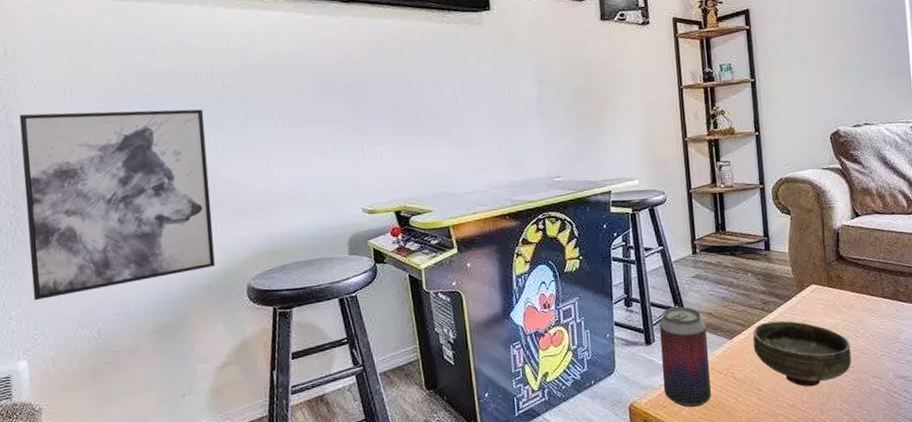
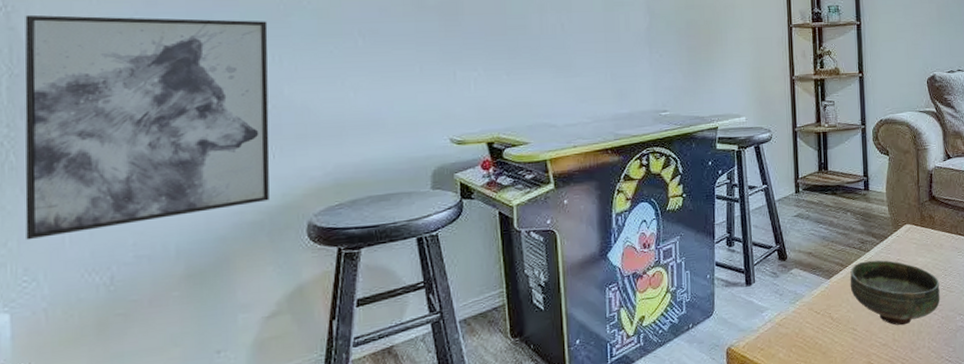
beverage can: present [659,306,711,408] -> none [760,246,808,350]

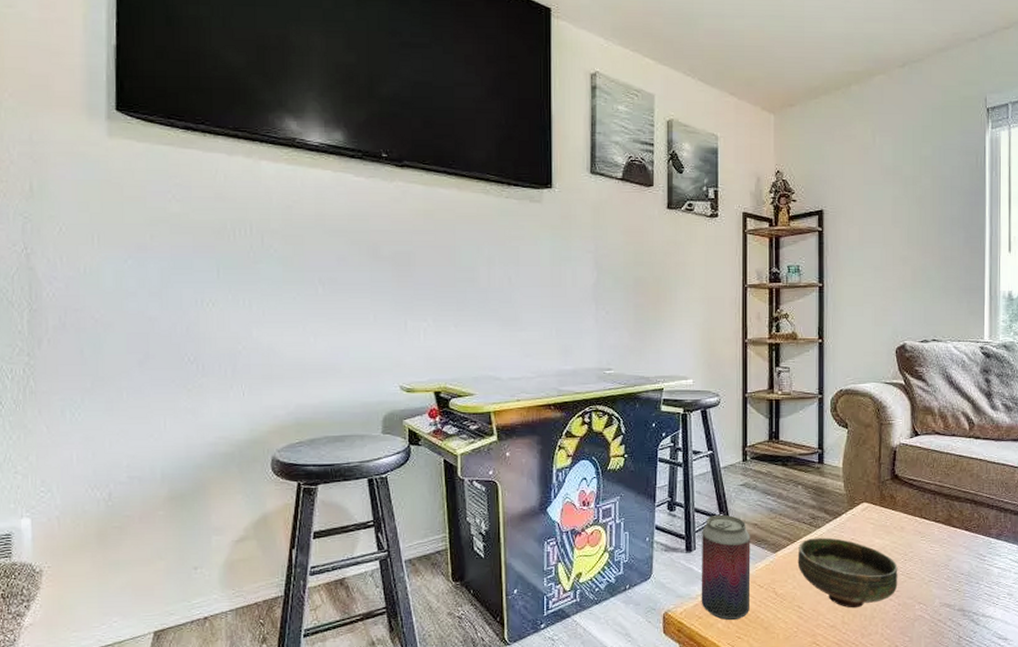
wall art: present [24,14,270,241] -> none [41,256,240,456]
beverage can: none [760,246,808,350] -> present [701,514,751,621]

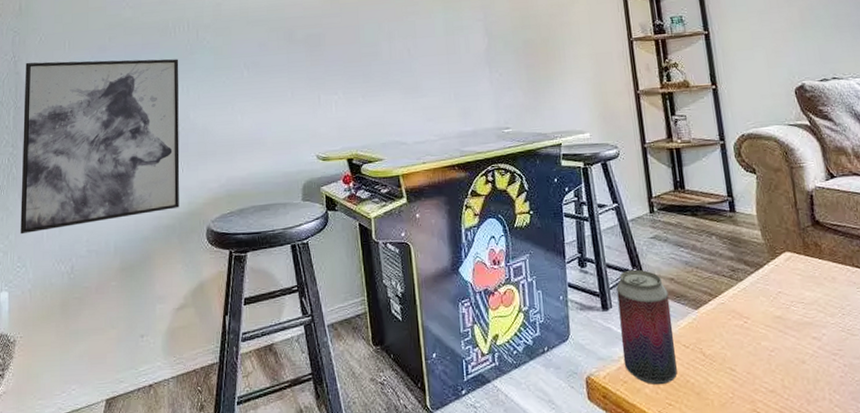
wall art: none [41,256,240,456] -> present [20,59,180,235]
bowl: present [797,537,898,608] -> none [721,291,840,371]

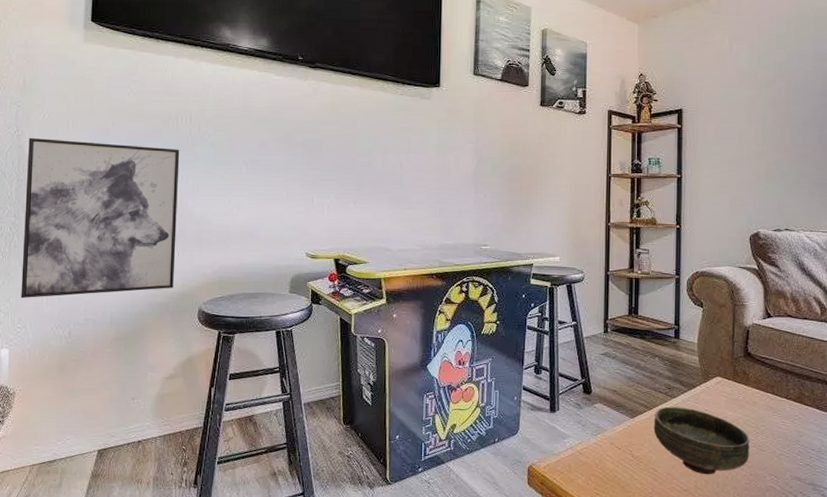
beverage can: present [616,269,677,385] -> none [563,380,610,478]
bowl: none [721,291,840,371] -> present [653,406,750,475]

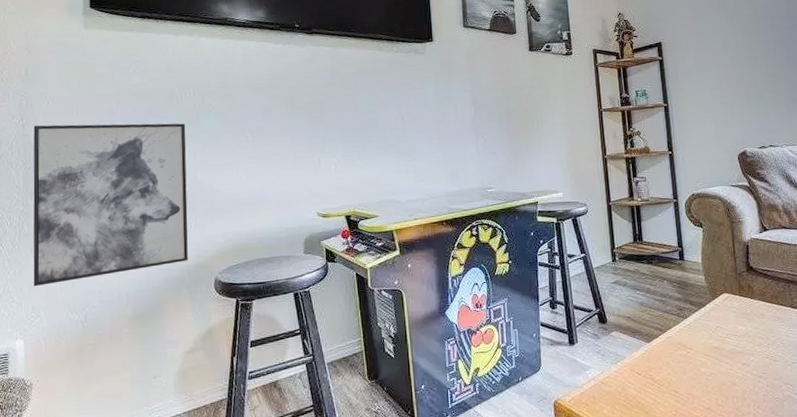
bowl: present [653,406,750,475] -> none [669,326,764,391]

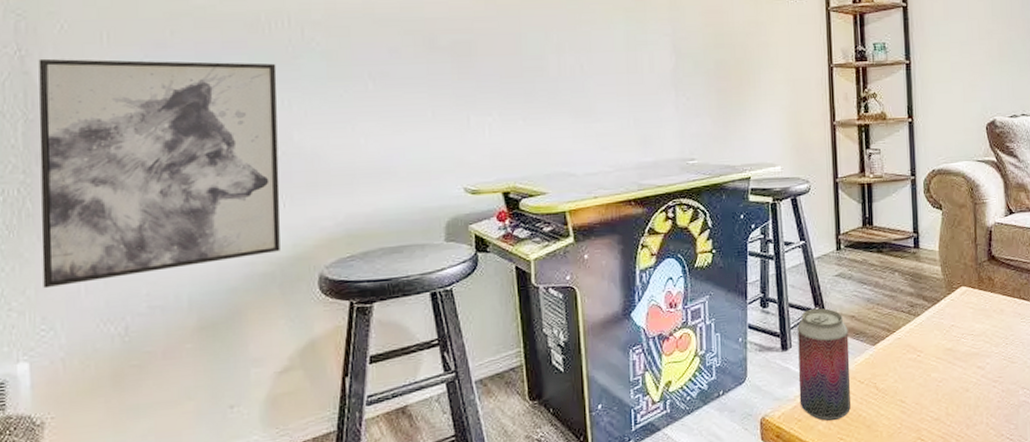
beverage can: none [582,310,631,407] -> present [797,308,851,422]

